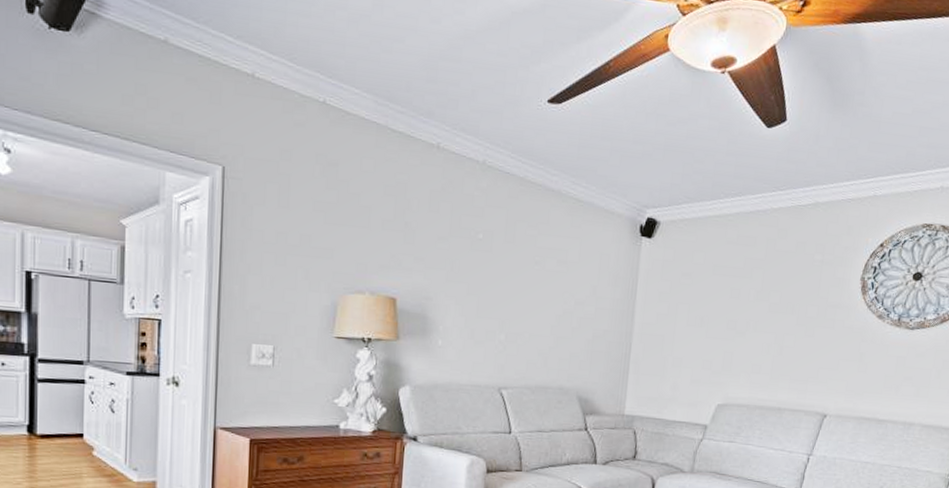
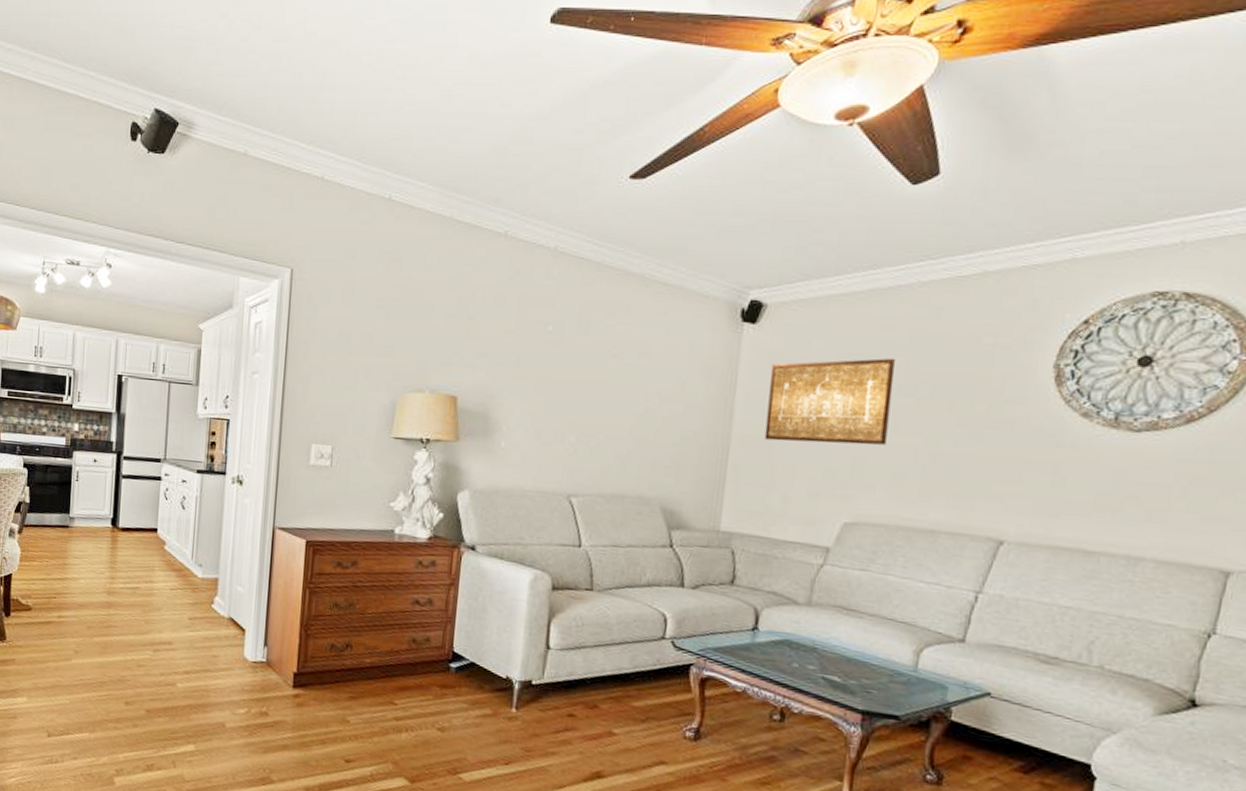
wall art: none [658,270,754,341] -> present [764,358,895,445]

